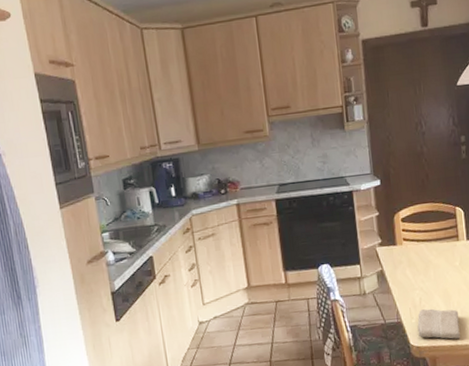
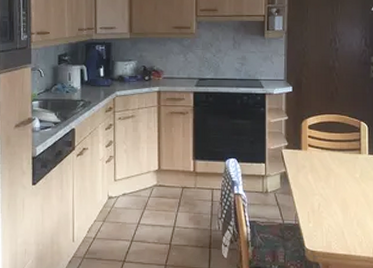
washcloth: present [417,308,460,339] -> none [314,215,355,249]

